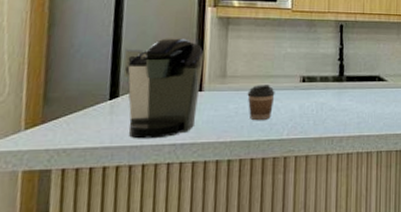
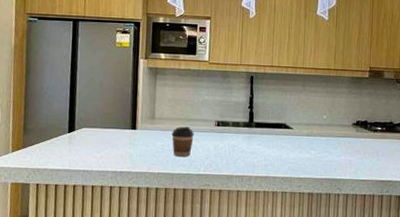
coffee maker: present [123,38,204,139] -> none [78,84,137,166]

